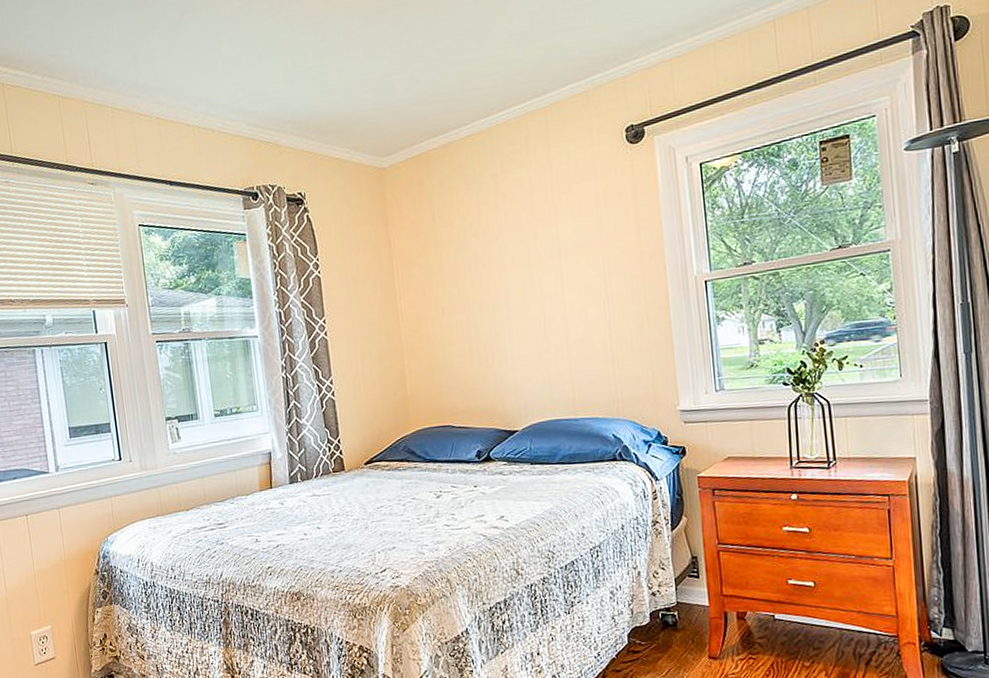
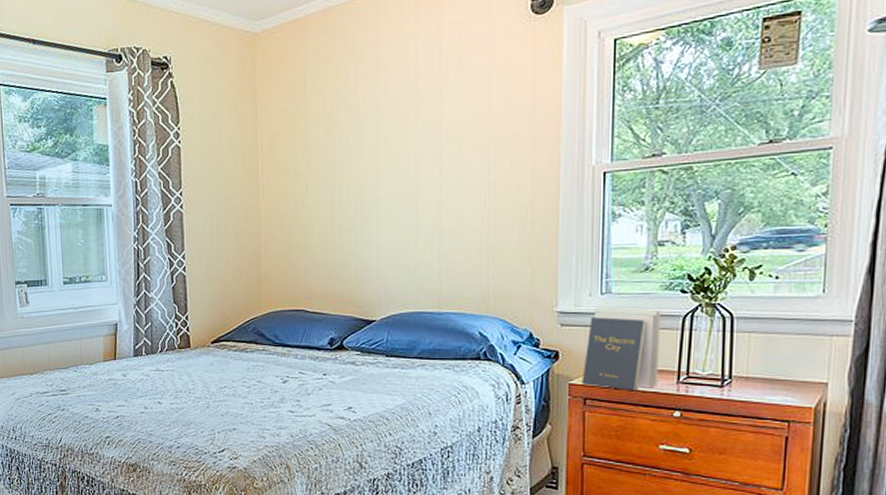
books: none [708,401,774,479] -> present [581,307,662,392]

